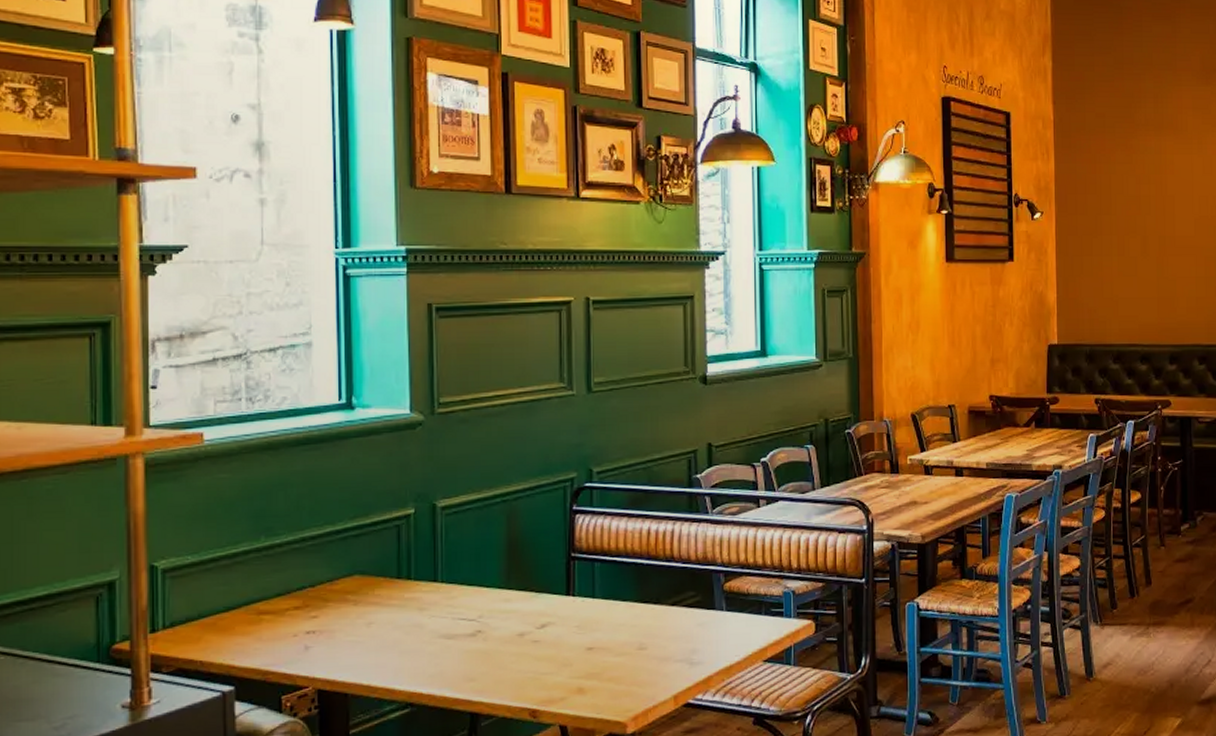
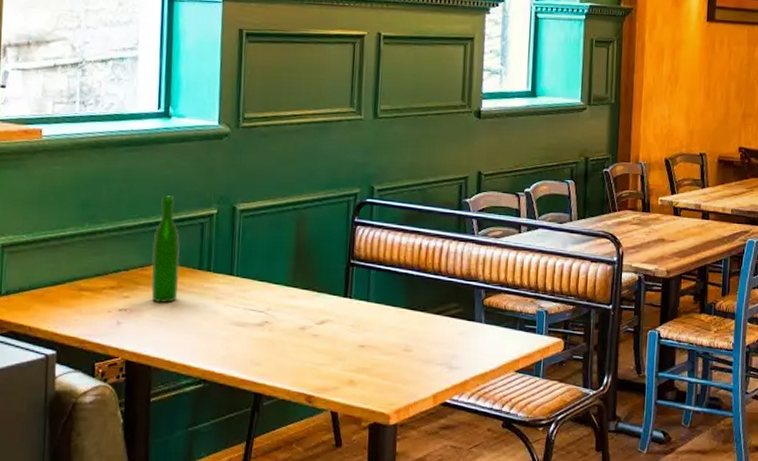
wine bottle: none [342,497,375,621] -> present [151,196,180,304]

